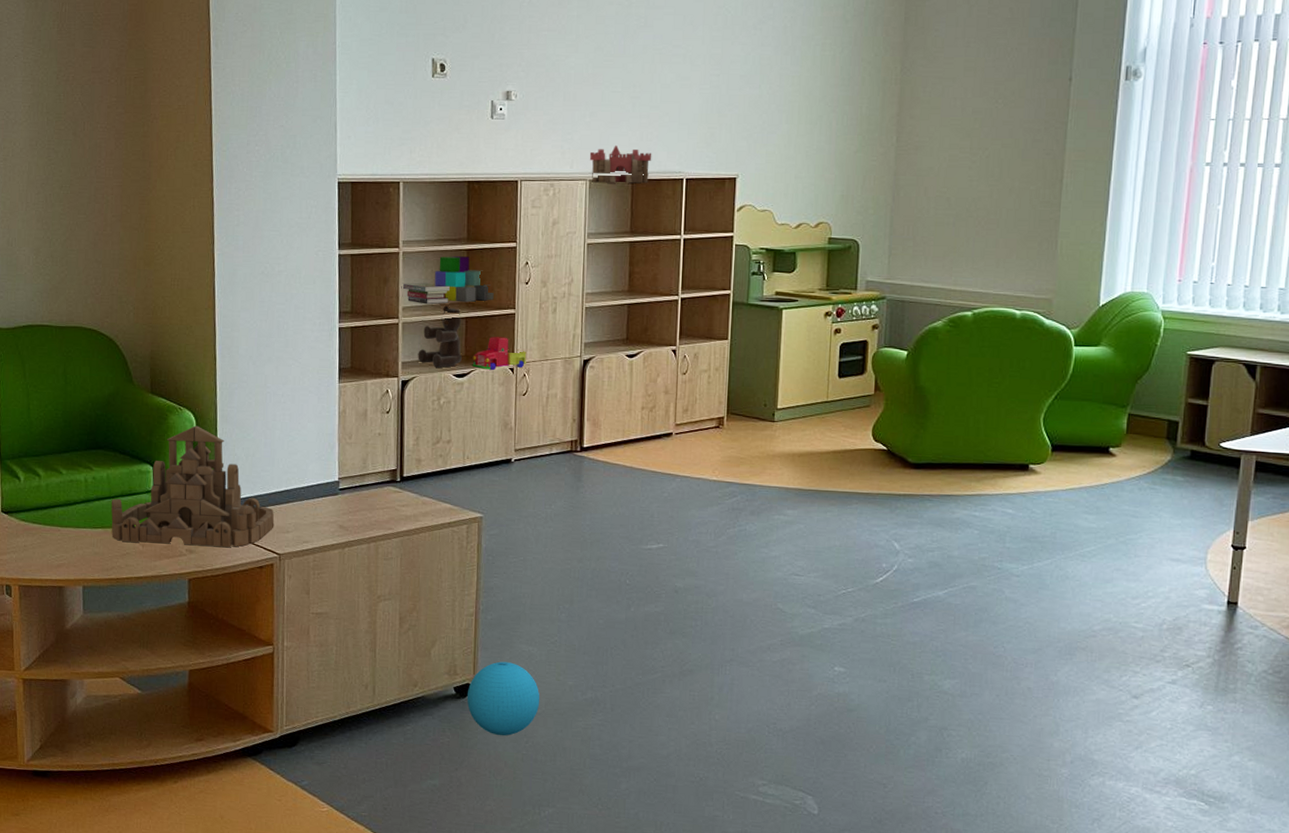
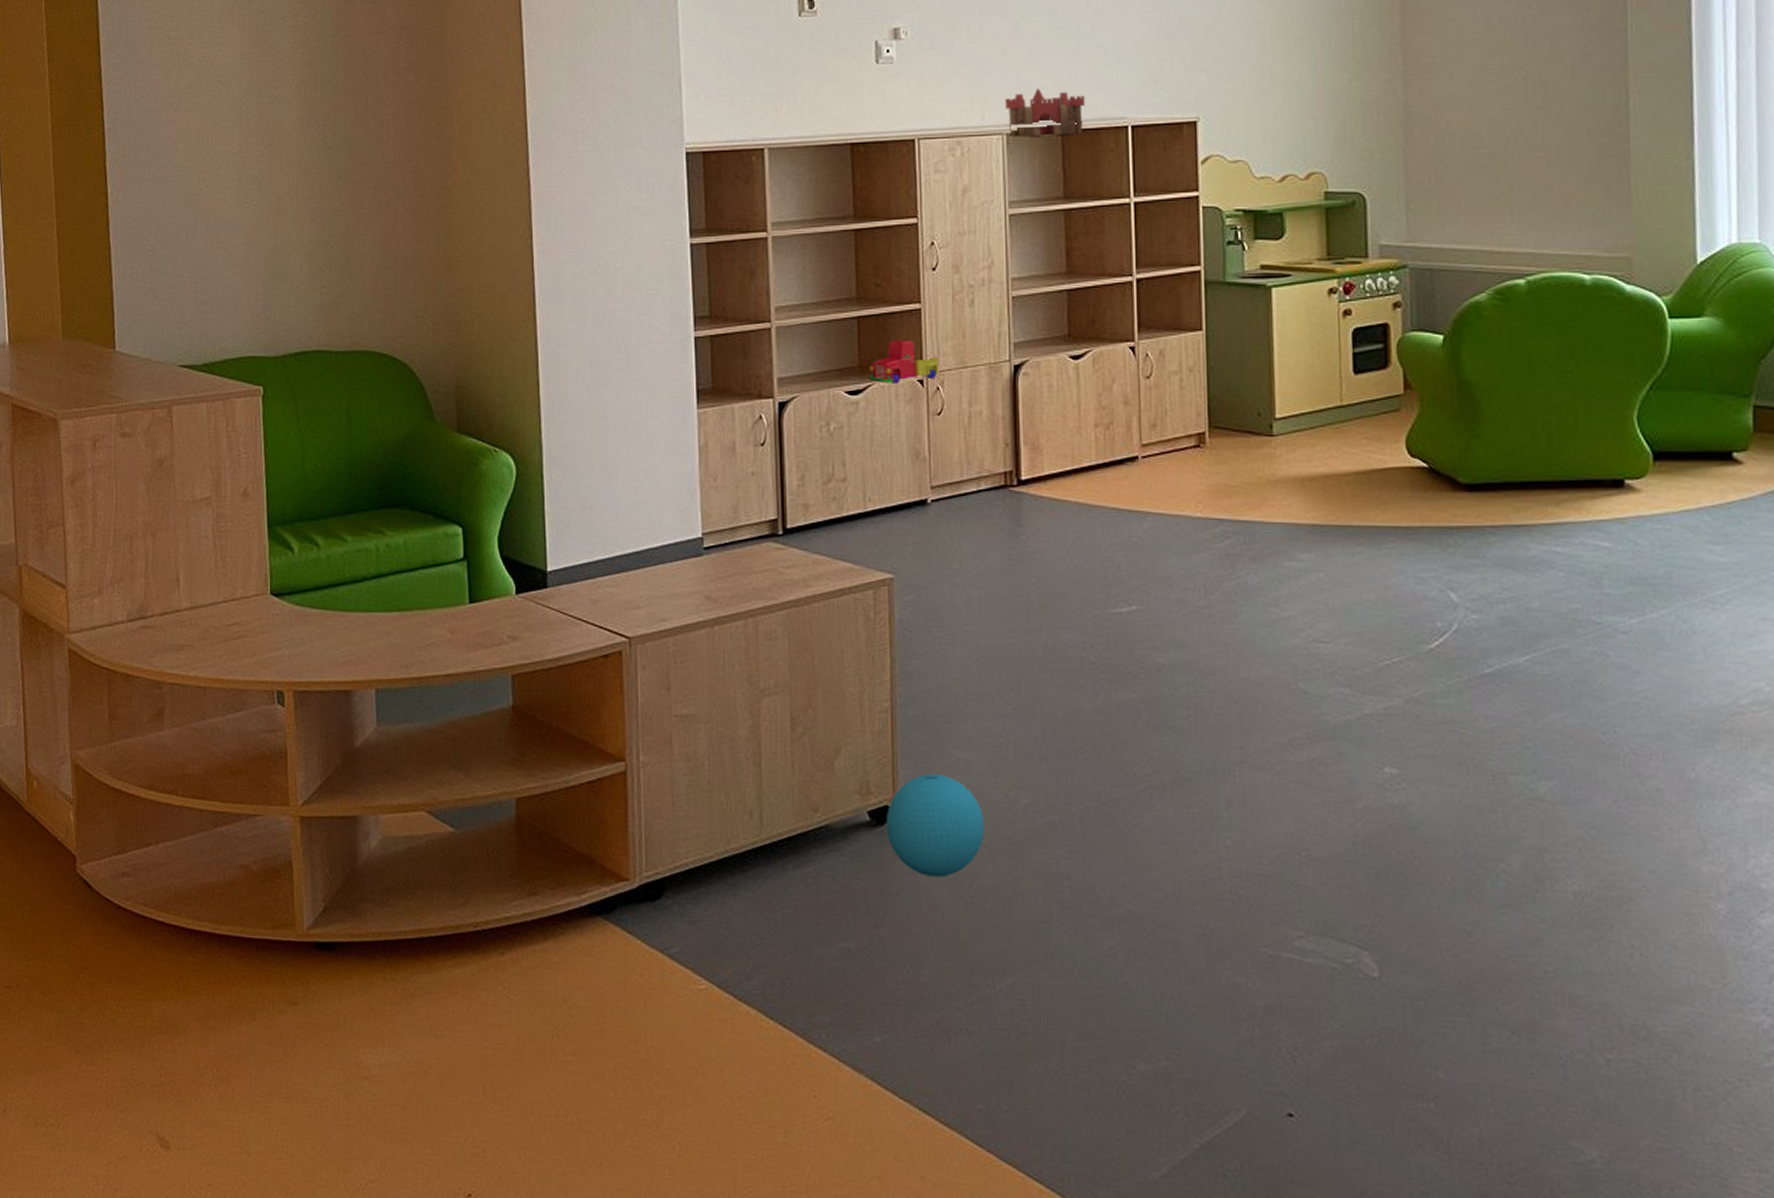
building blocks: present [111,425,274,548] -> none [410,471,621,632]
books: present [401,282,450,305] -> none [772,274,835,303]
teddy bear: present [418,306,462,368] -> none [798,304,855,383]
toy blocks: present [435,256,494,303] -> none [815,239,892,298]

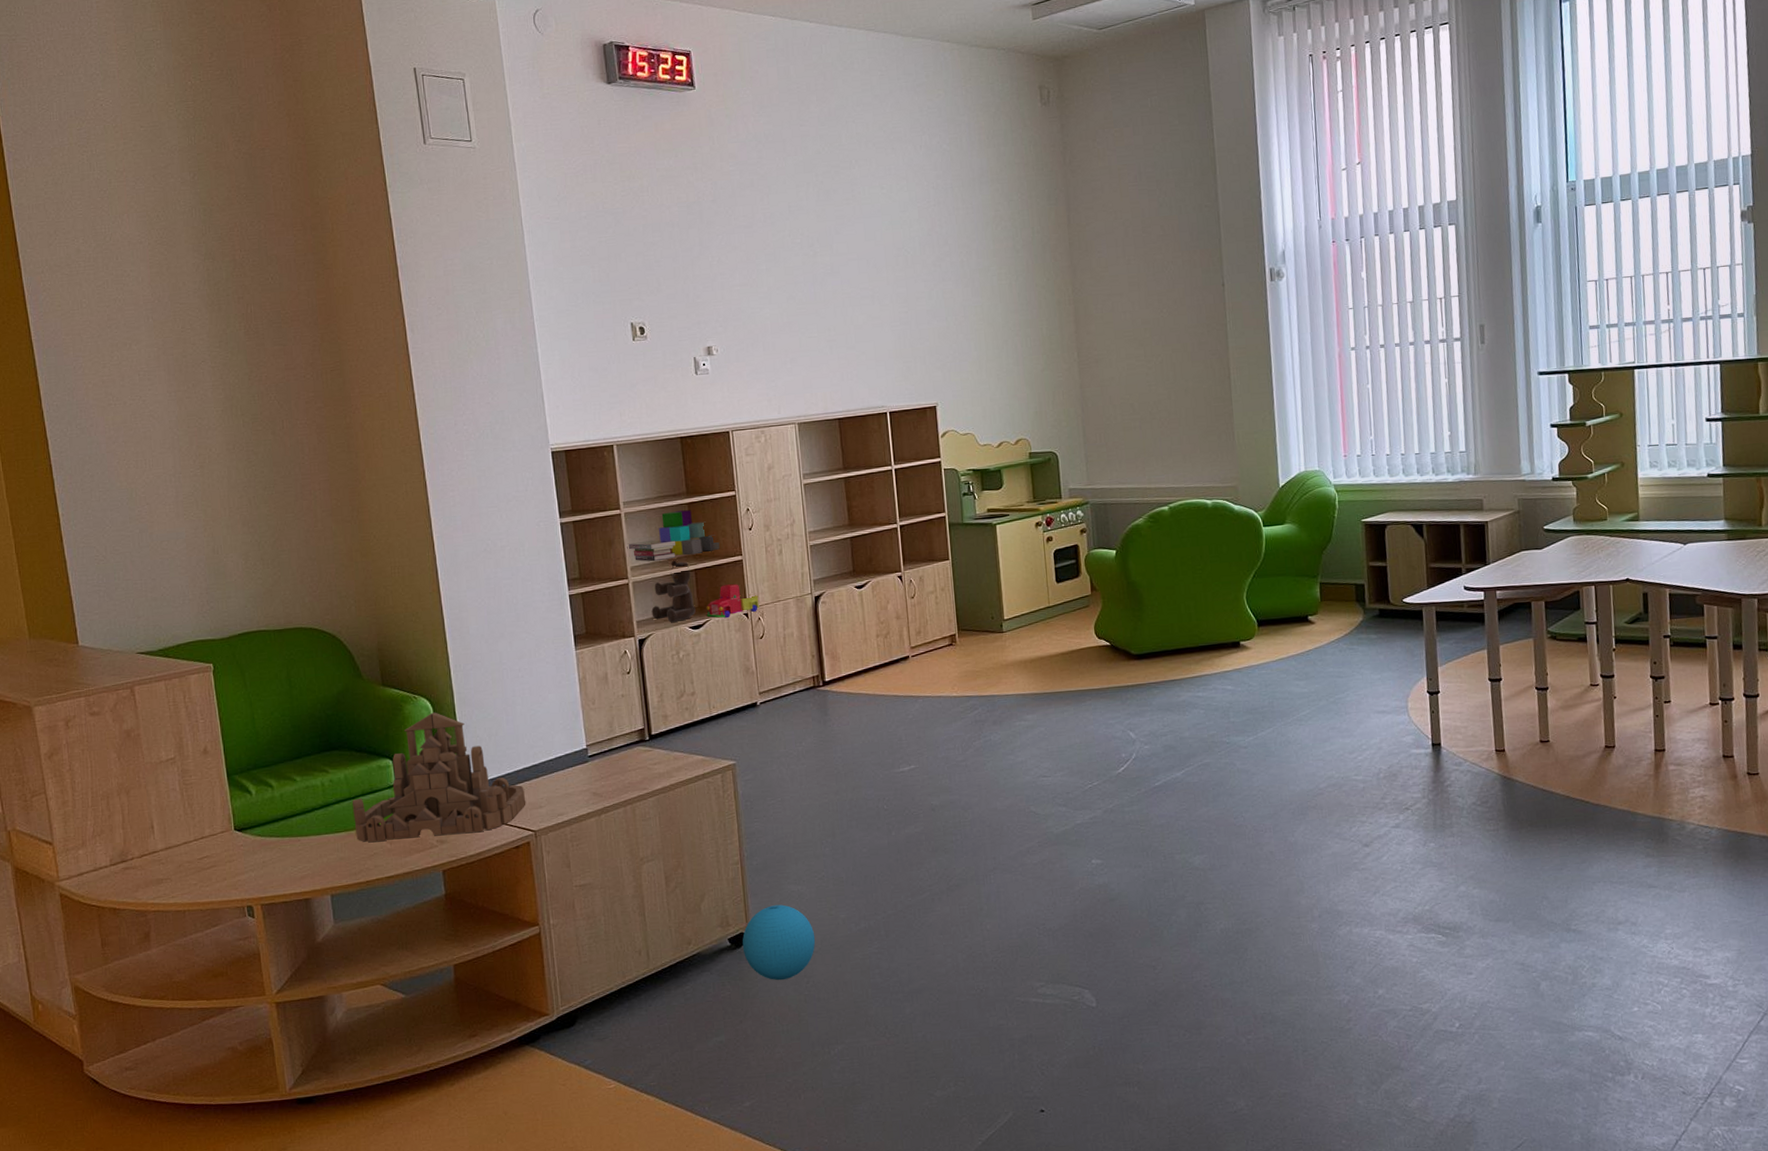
building blocks: none [410,471,621,632] -> present [352,712,526,843]
books: none [772,274,835,303] -> present [627,540,676,562]
teddy bear: none [798,304,855,383] -> present [651,561,696,622]
toy blocks: none [815,239,892,298] -> present [659,510,720,556]
toy castle: present [1004,89,1086,137] -> none [795,388,855,425]

